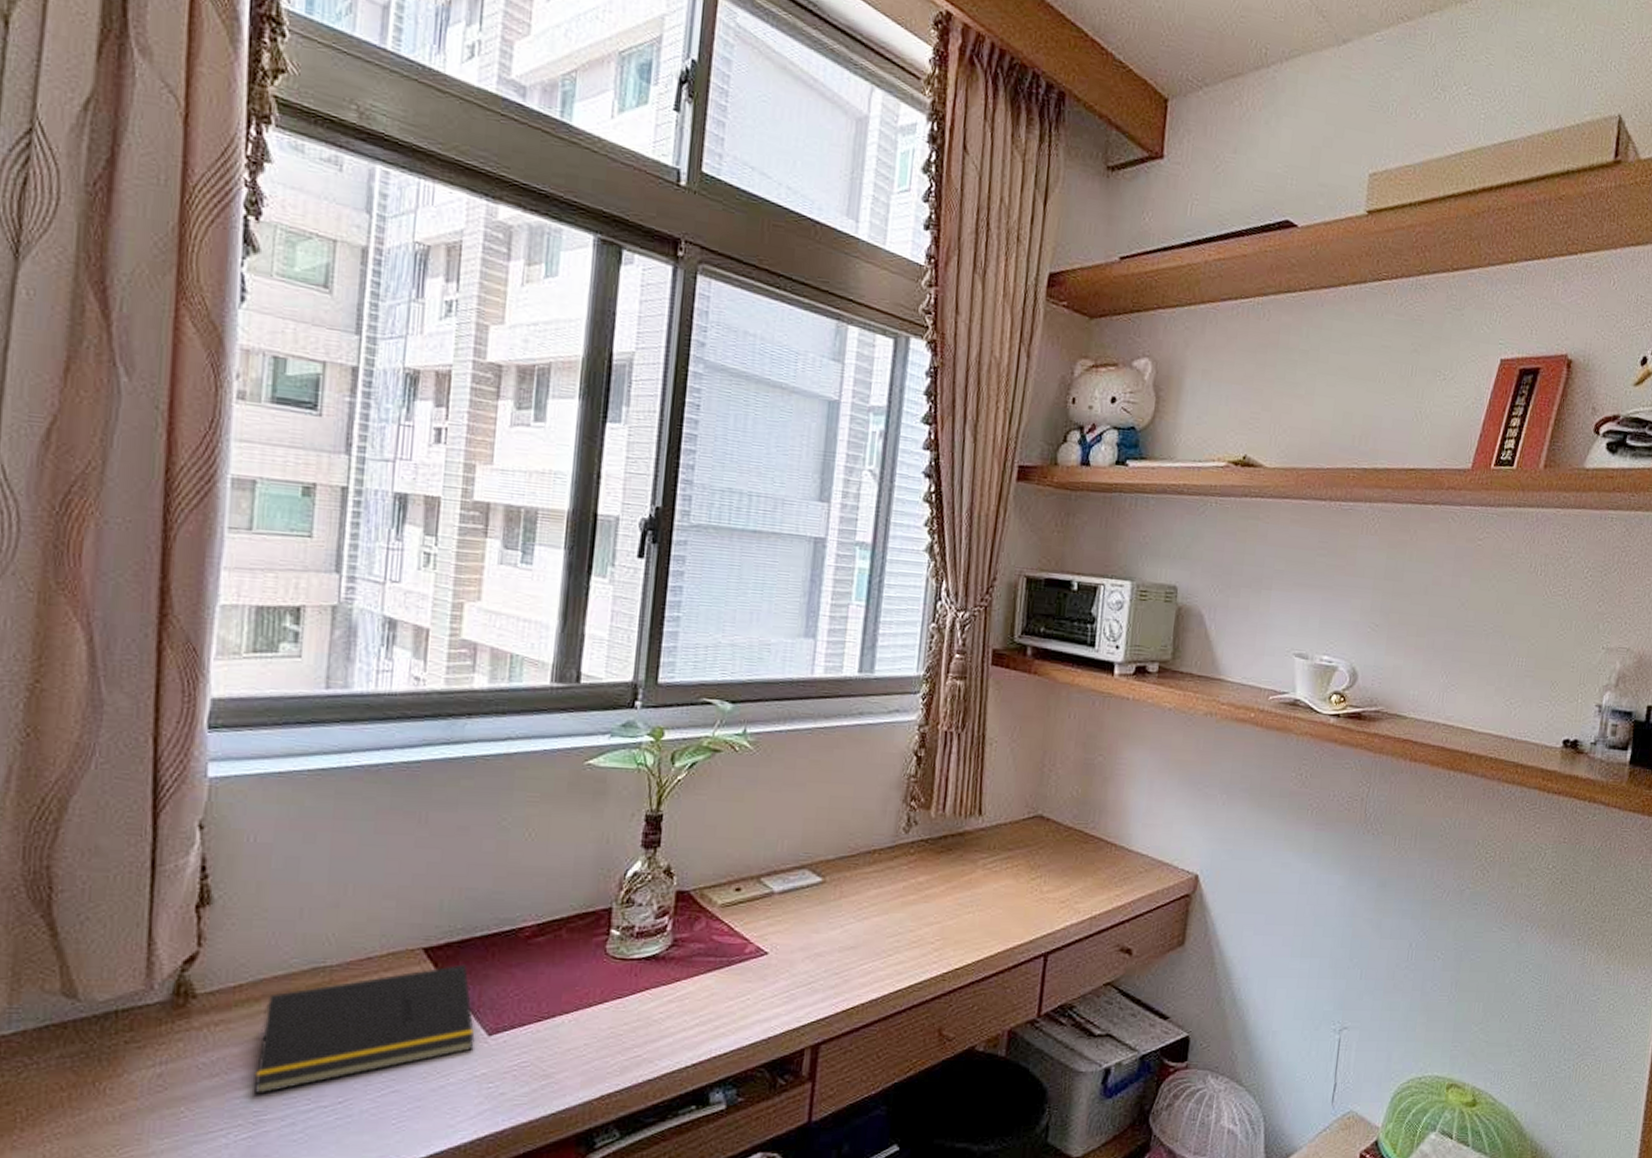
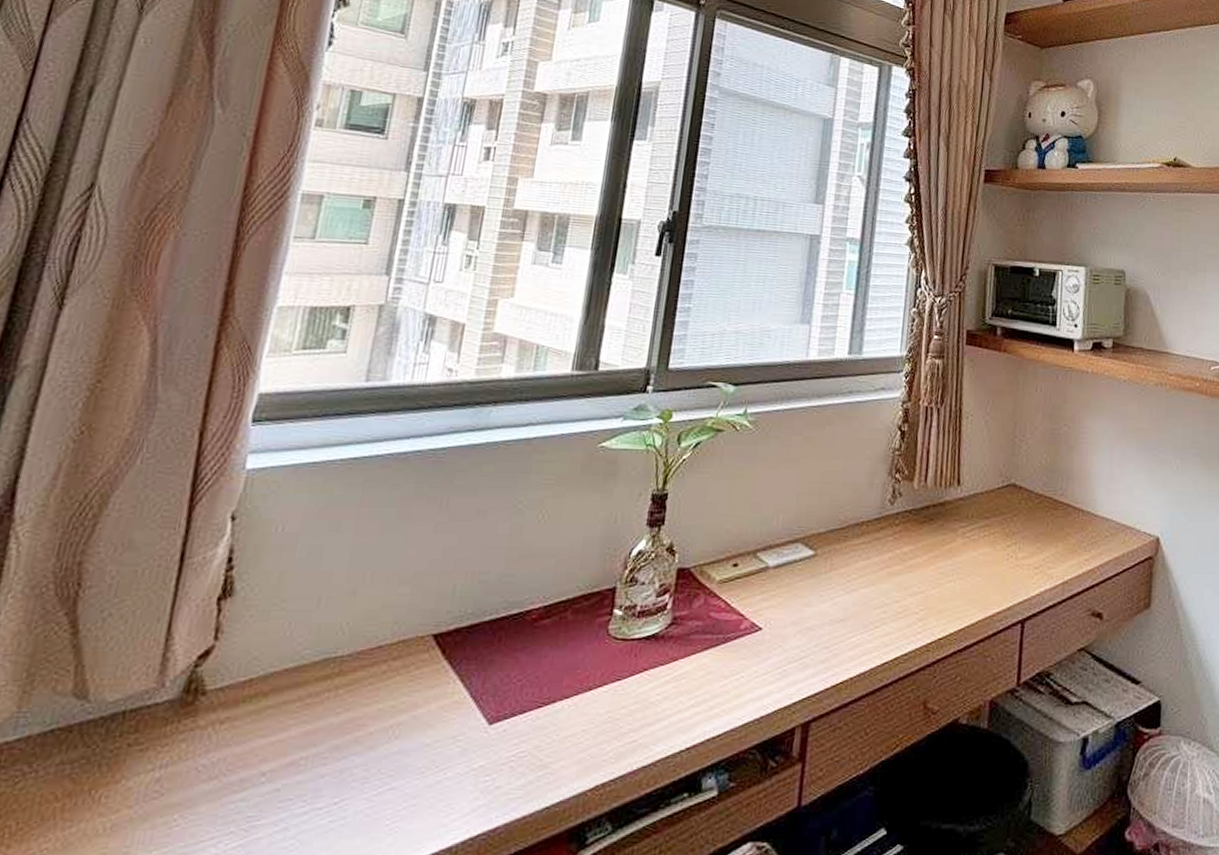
notepad: present [254,964,475,1095] -> none [251,650,476,798]

